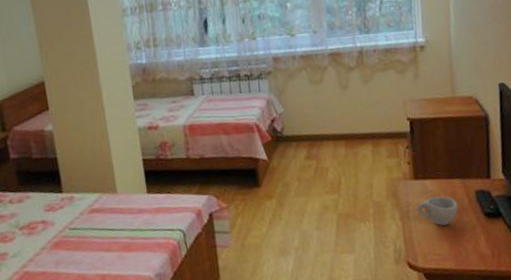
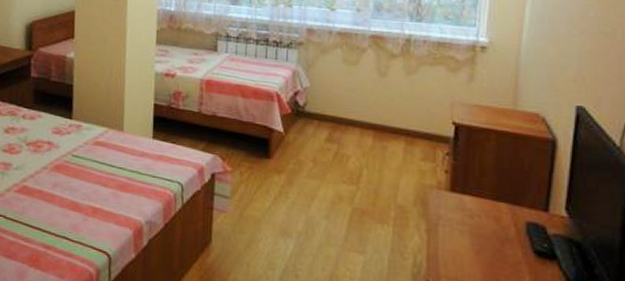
cup: present [416,196,458,226] -> none [447,216,501,252]

